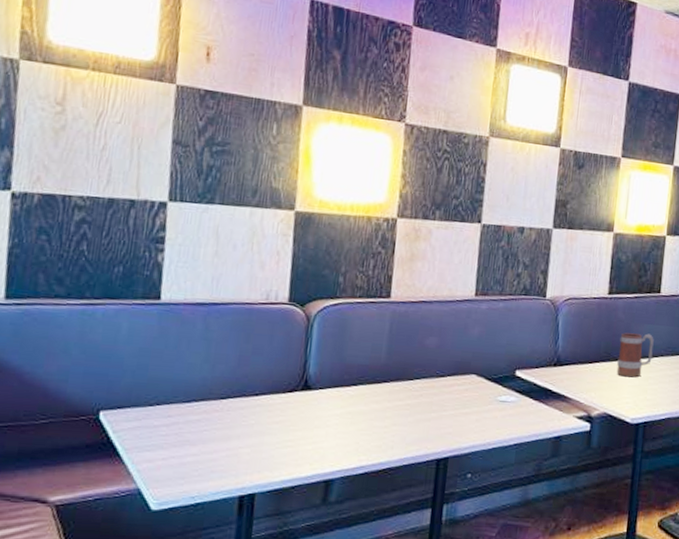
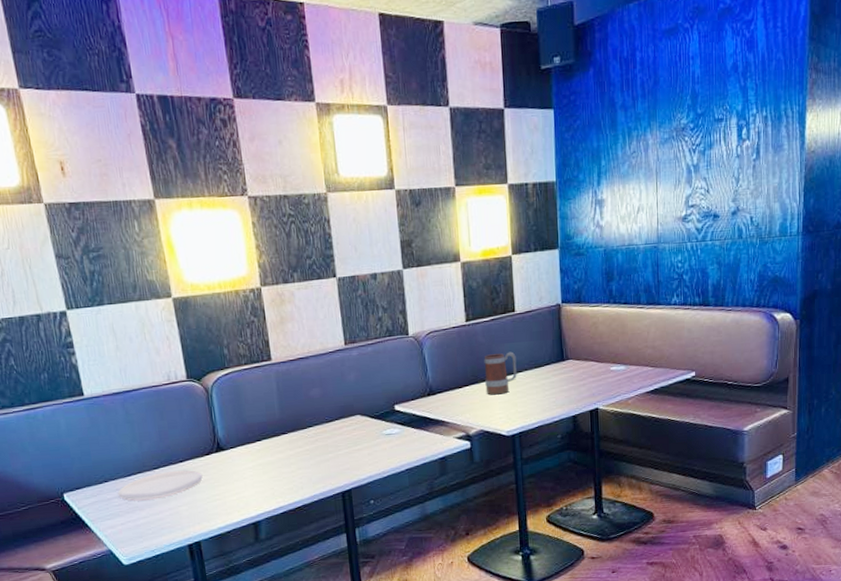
plate: none [168,403,278,435] -> present [118,470,203,502]

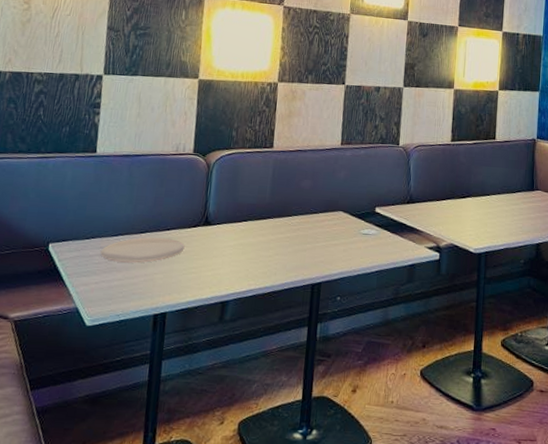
beer mug: present [484,351,517,395] -> none [460,174,492,213]

